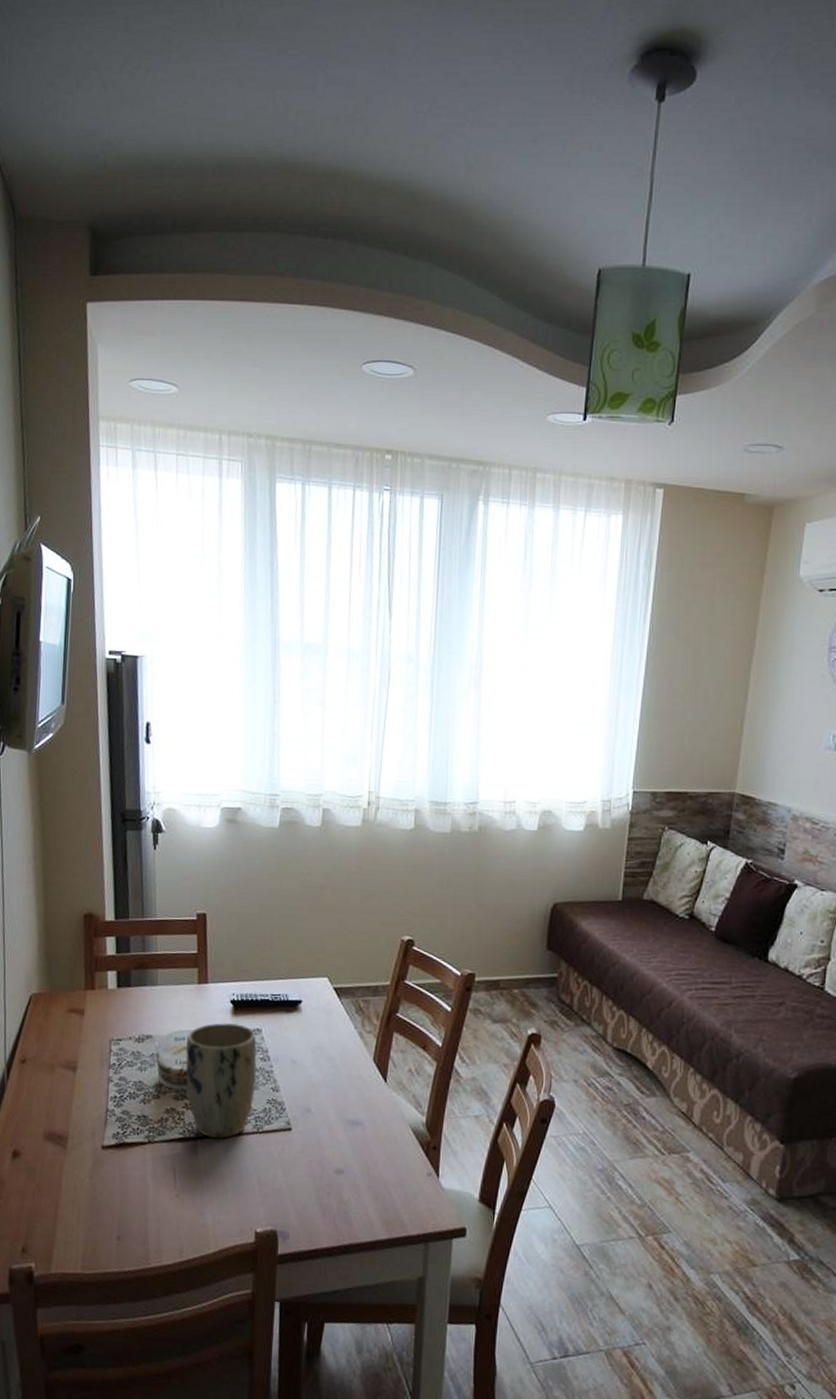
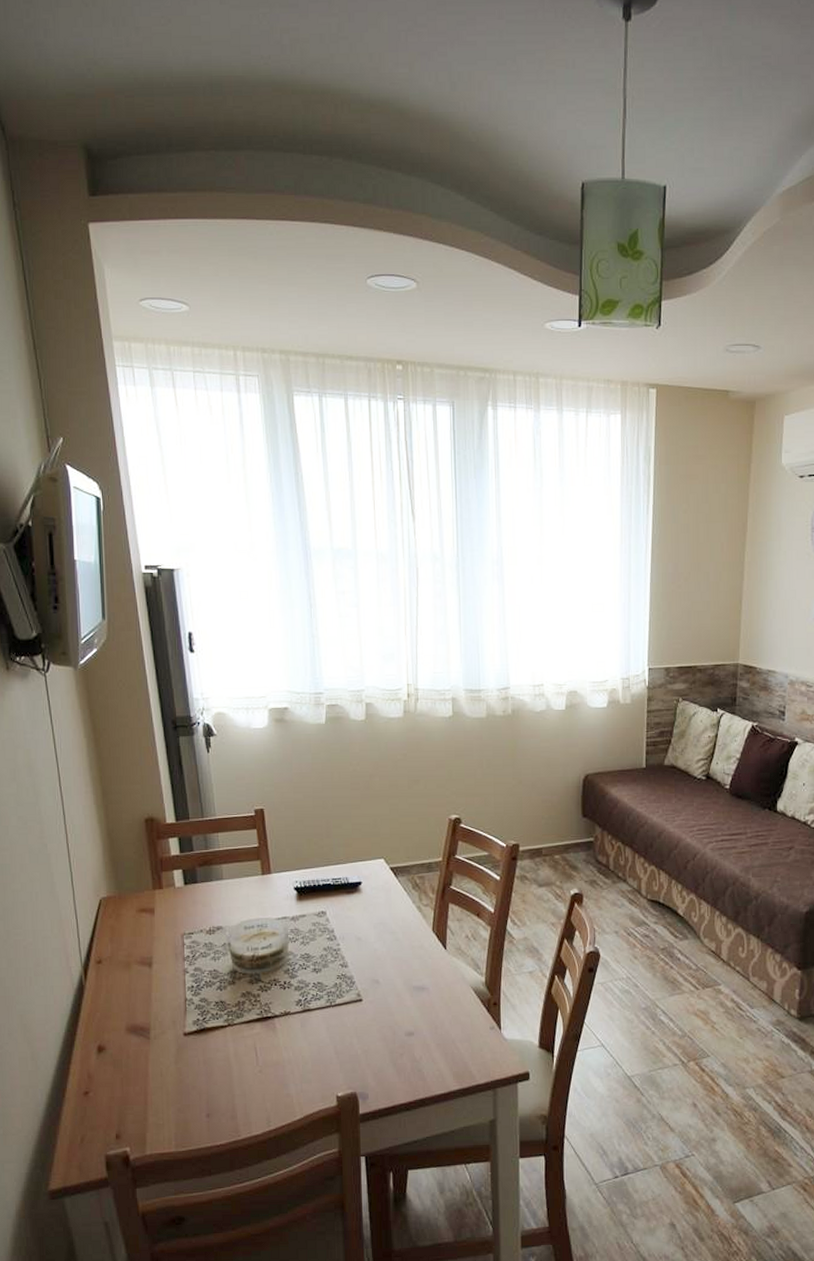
plant pot: present [185,1023,257,1139] -> none [255,909,326,1016]

